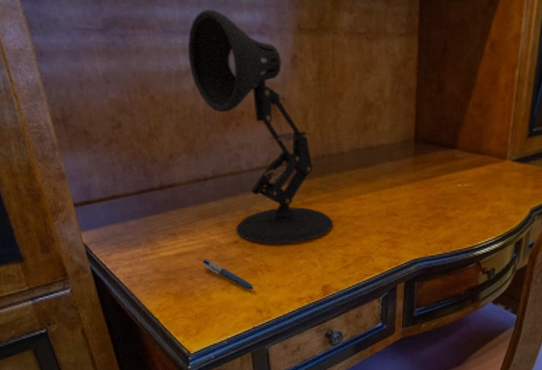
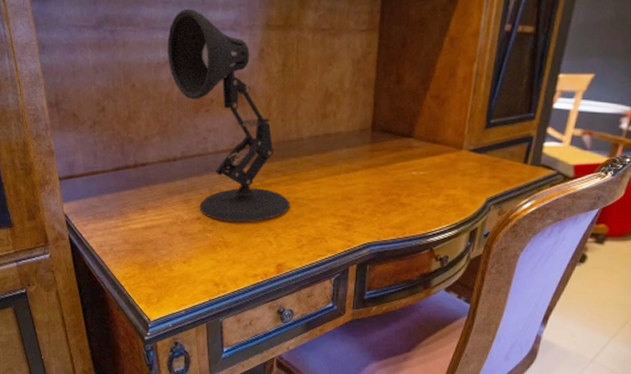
pen: present [201,259,255,290] -> none [166,233,213,264]

